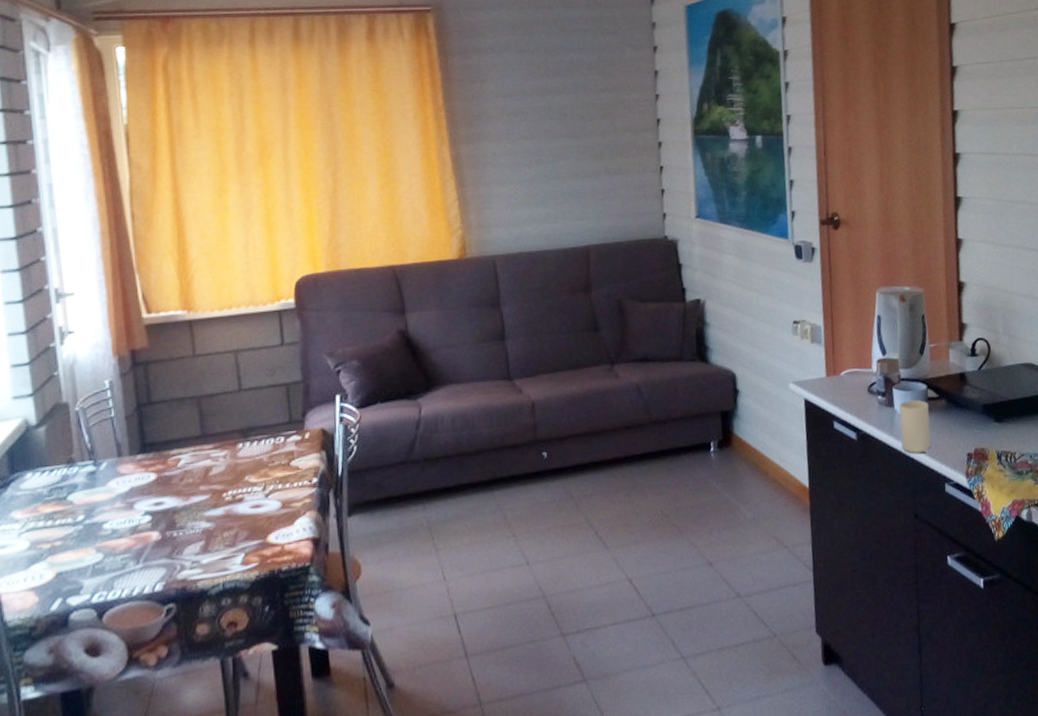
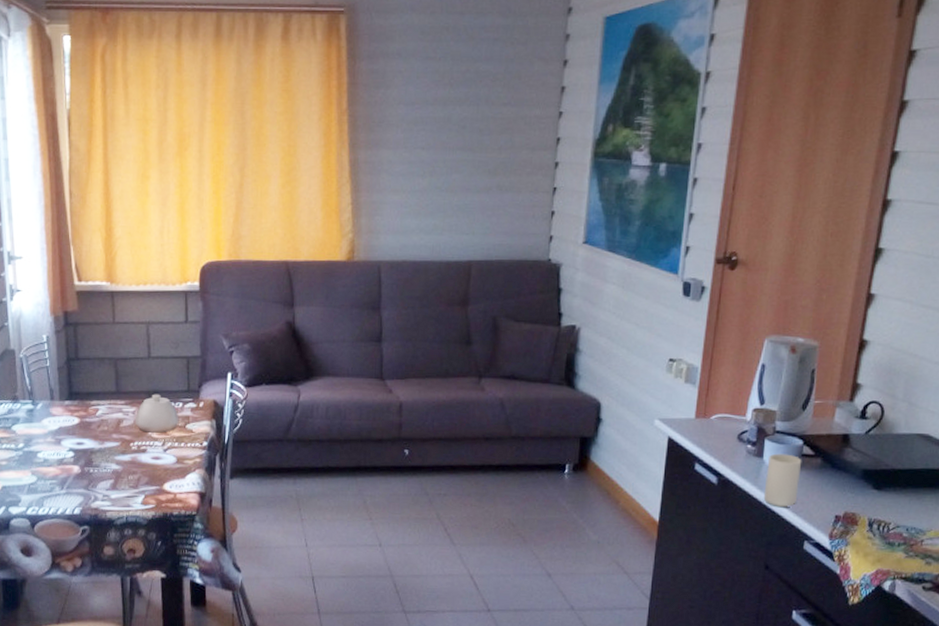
sugar bowl: none [226,430,282,478] -> present [134,394,179,433]

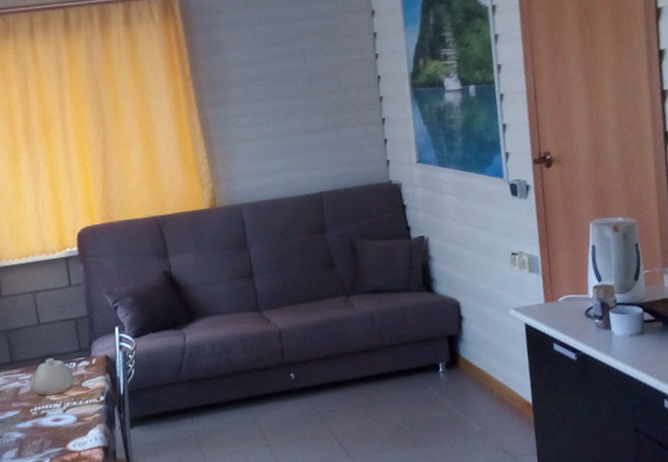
cup: present [763,453,802,507] -> none [616,322,649,372]

